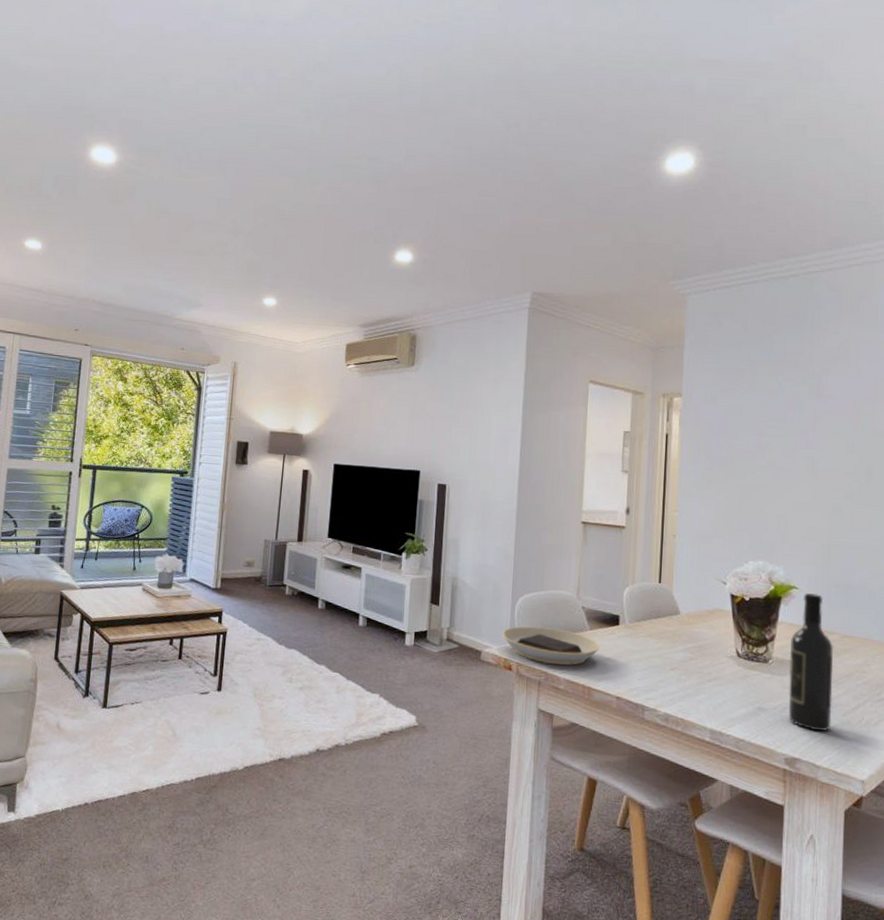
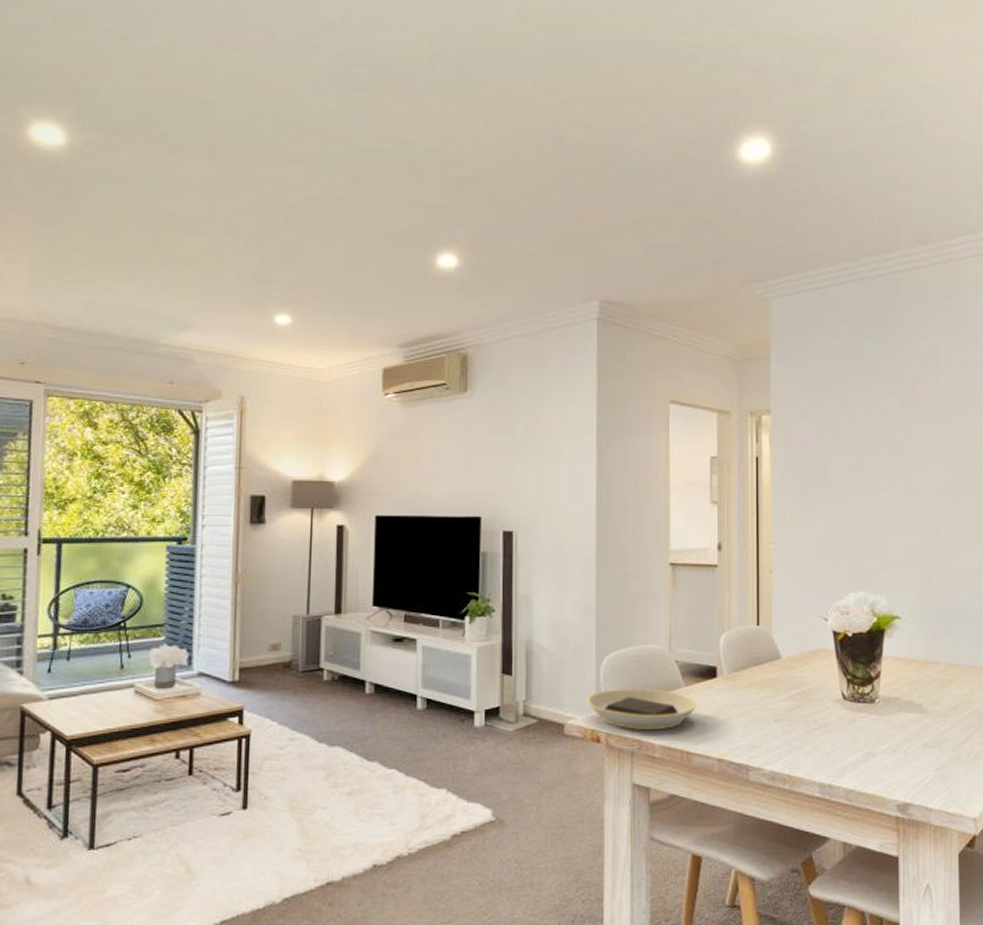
wine bottle: present [788,593,834,731] -> none [896,623,941,770]

